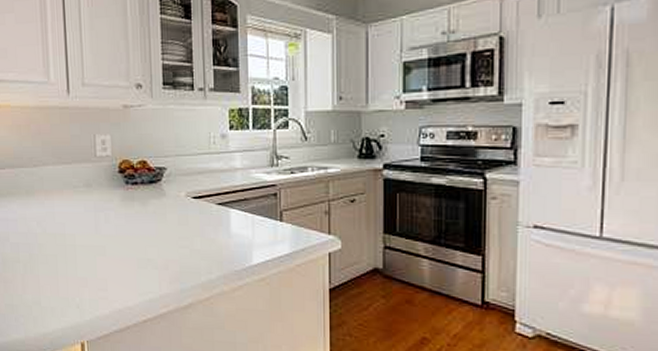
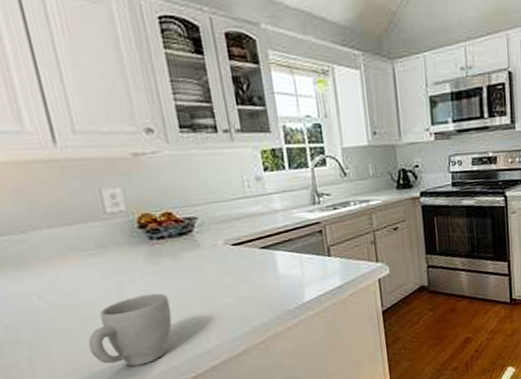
mug: none [66,234,134,300] -> present [88,293,172,367]

